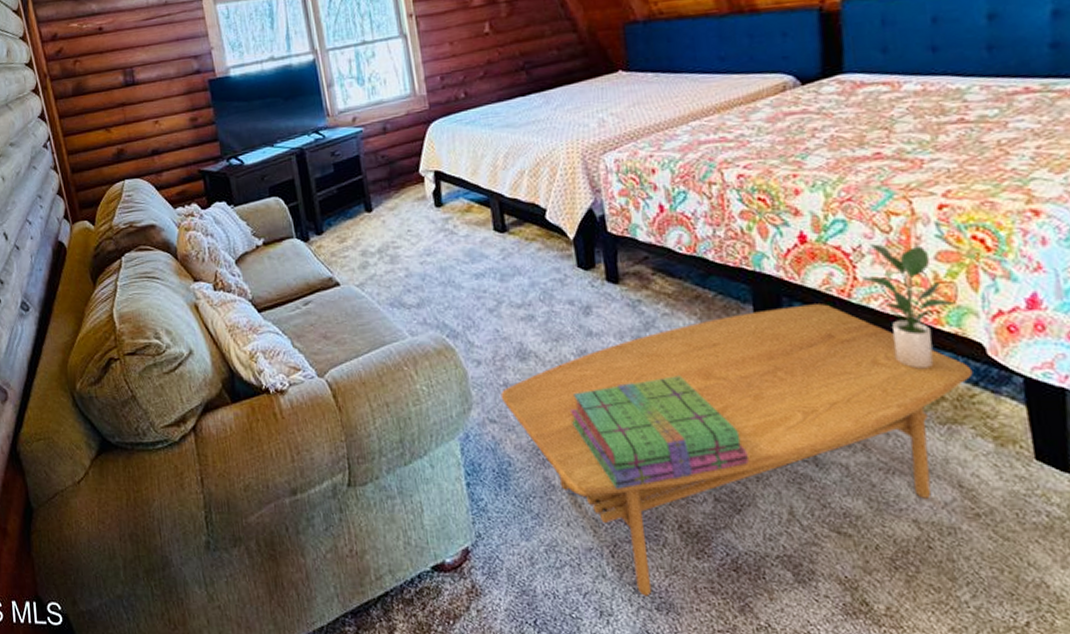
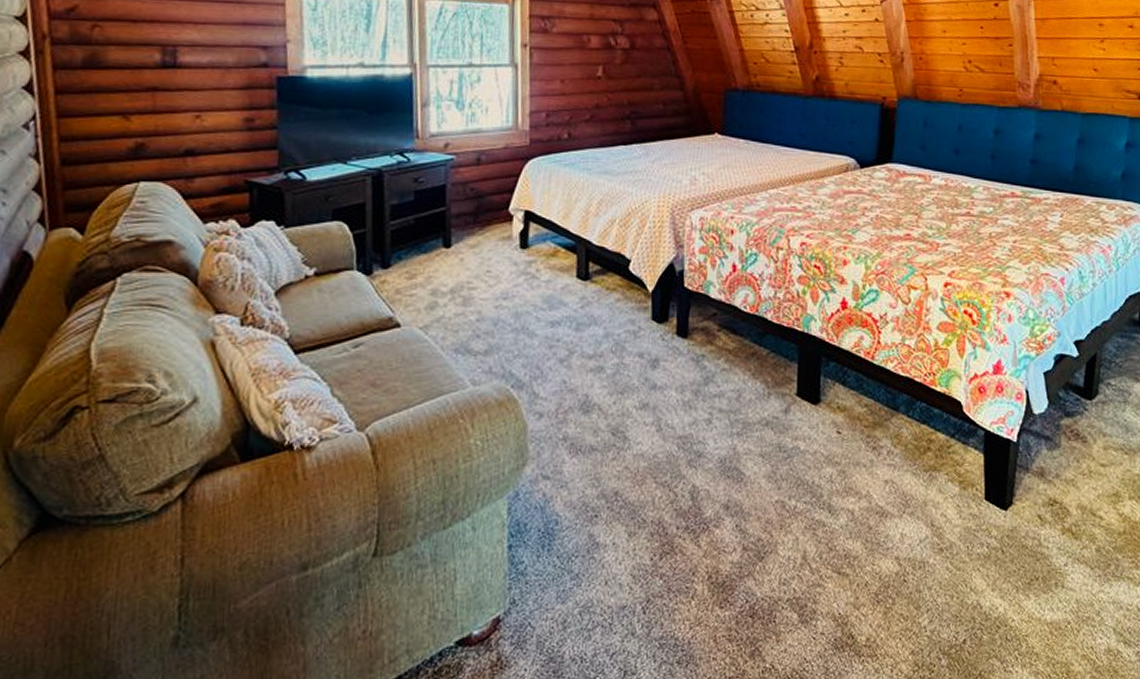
coffee table: present [500,304,973,597] -> none [558,364,952,651]
stack of books: present [571,376,749,489] -> none [625,429,776,543]
potted plant: present [861,244,956,369] -> none [884,313,947,423]

